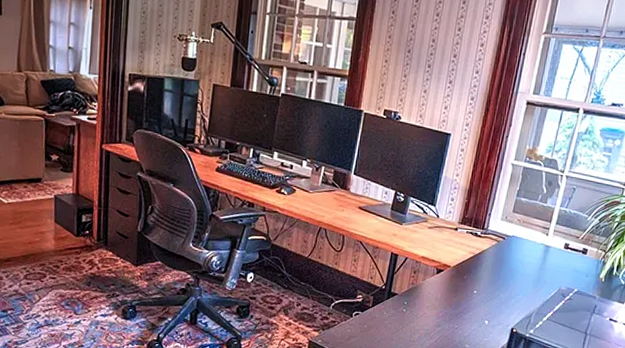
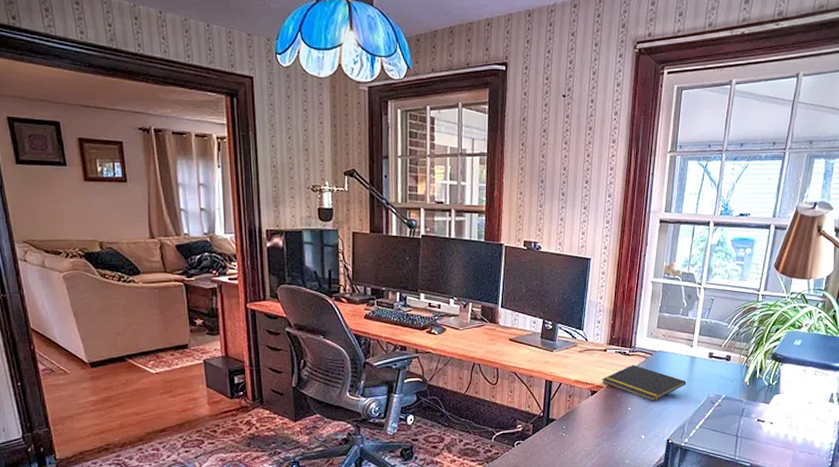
notepad: none [449,246,538,288] -> present [602,364,687,402]

